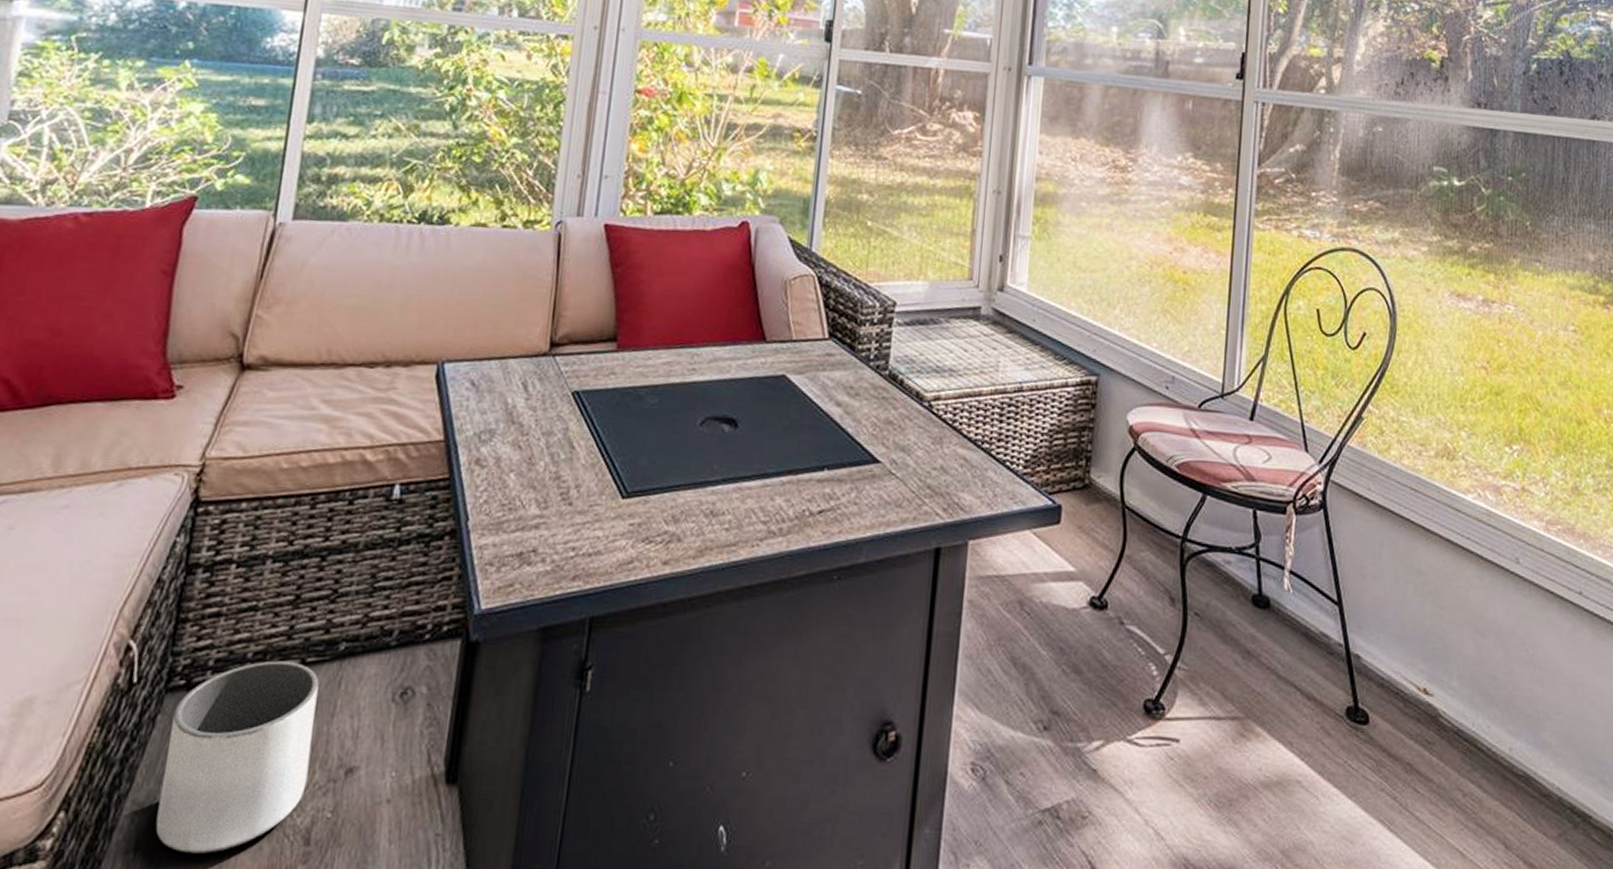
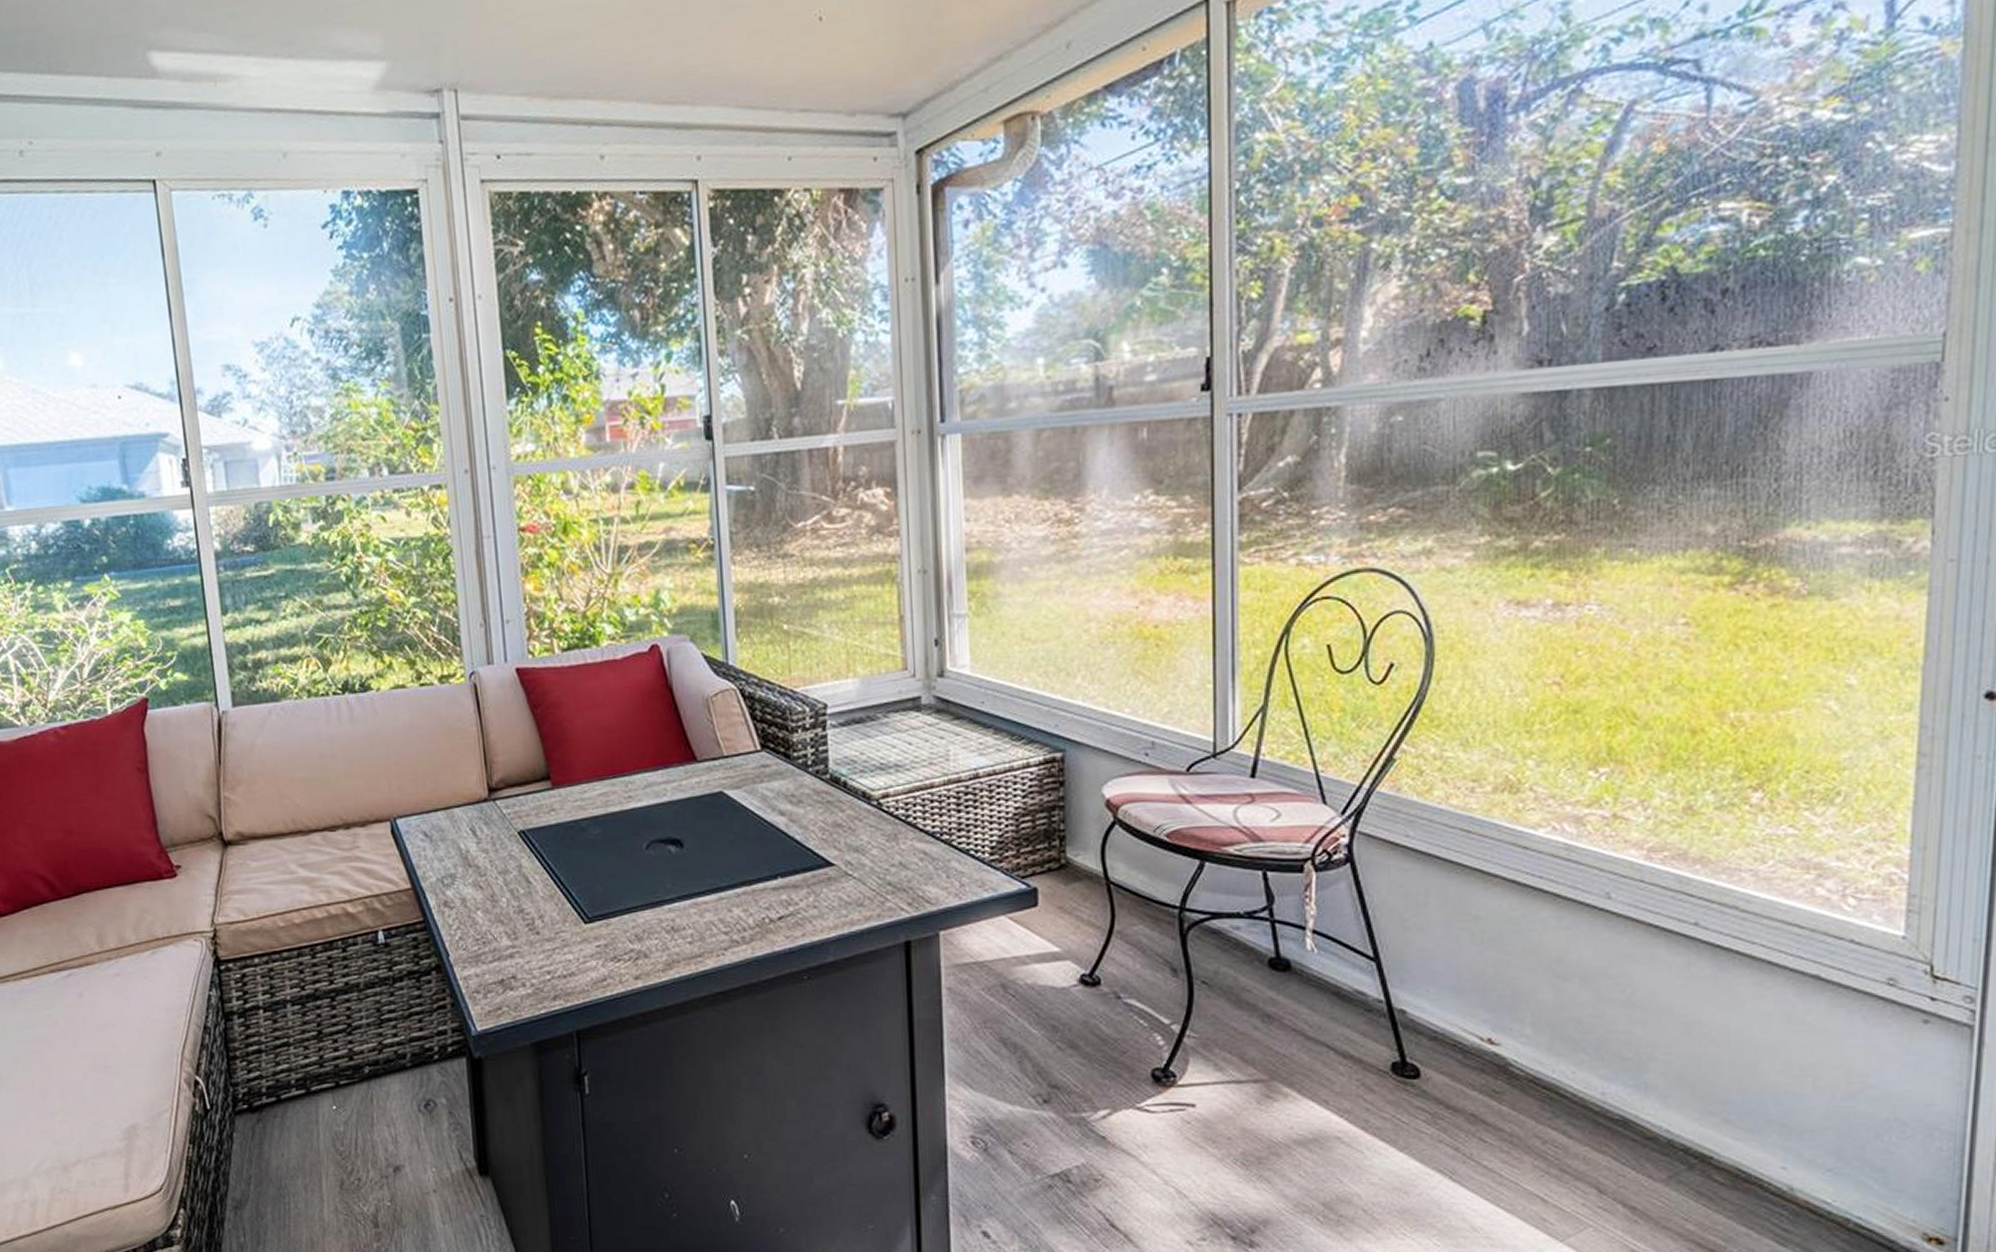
planter: present [156,660,319,854] -> none [245,1085,365,1236]

